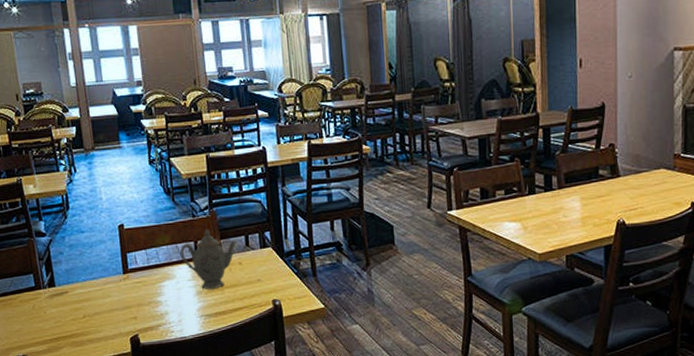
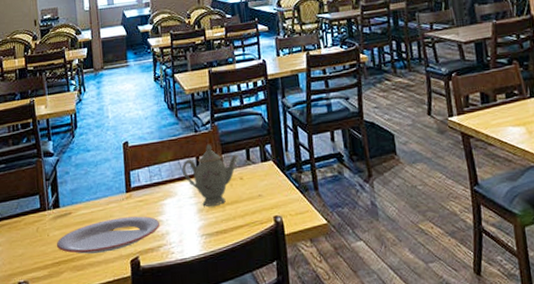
plate: none [54,296,158,331] -> present [57,216,160,254]

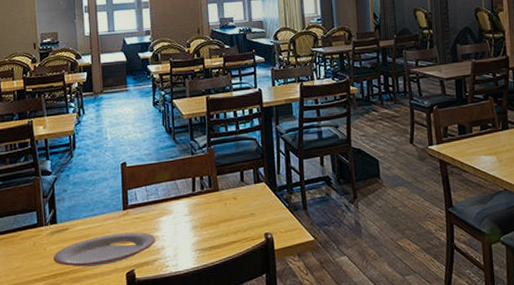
teapot: present [181,143,238,207] -> none [178,165,233,224]

